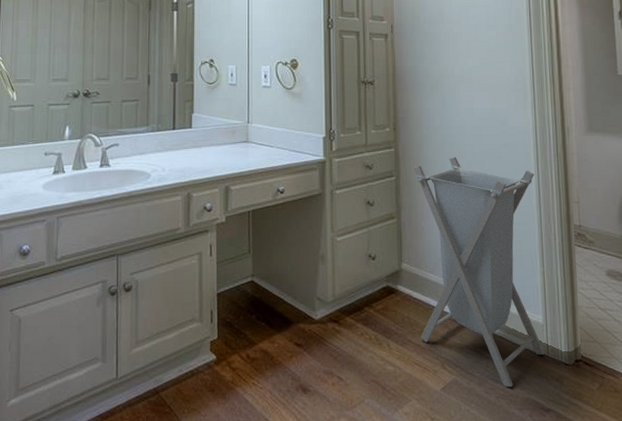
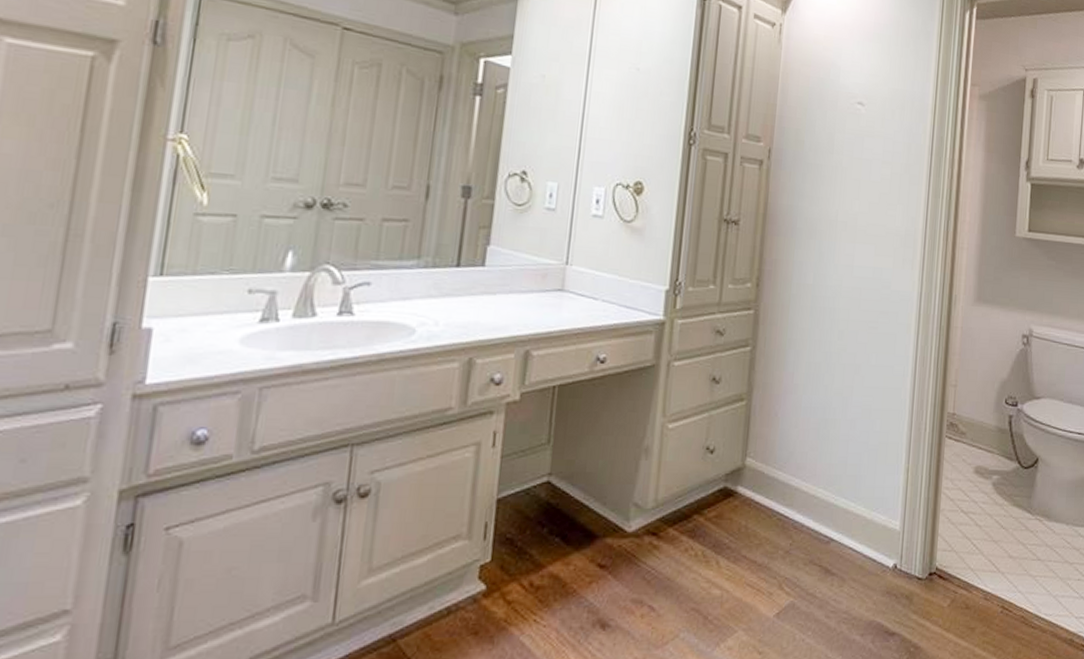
laundry hamper: present [413,157,545,387] -> none [758,325,912,609]

